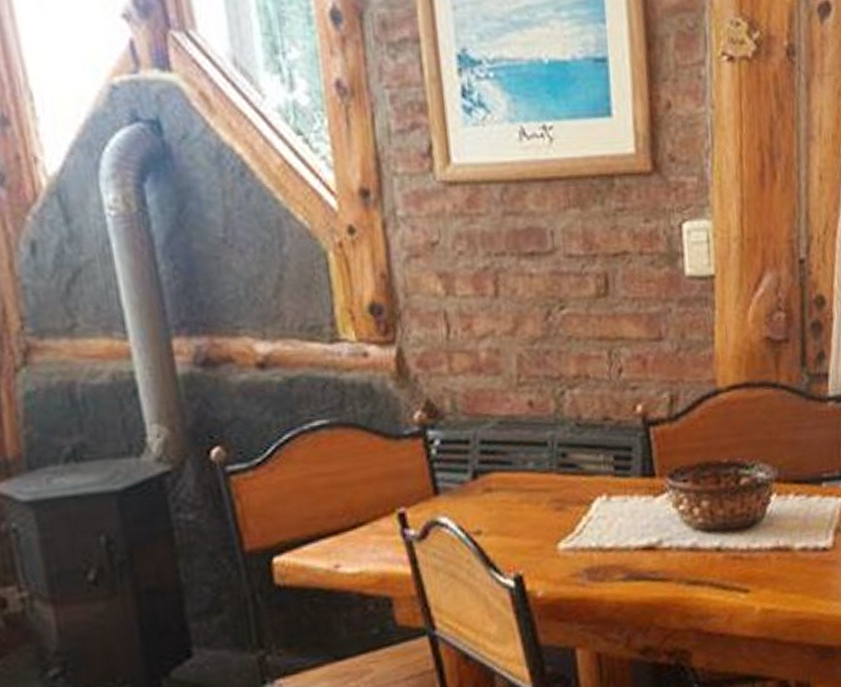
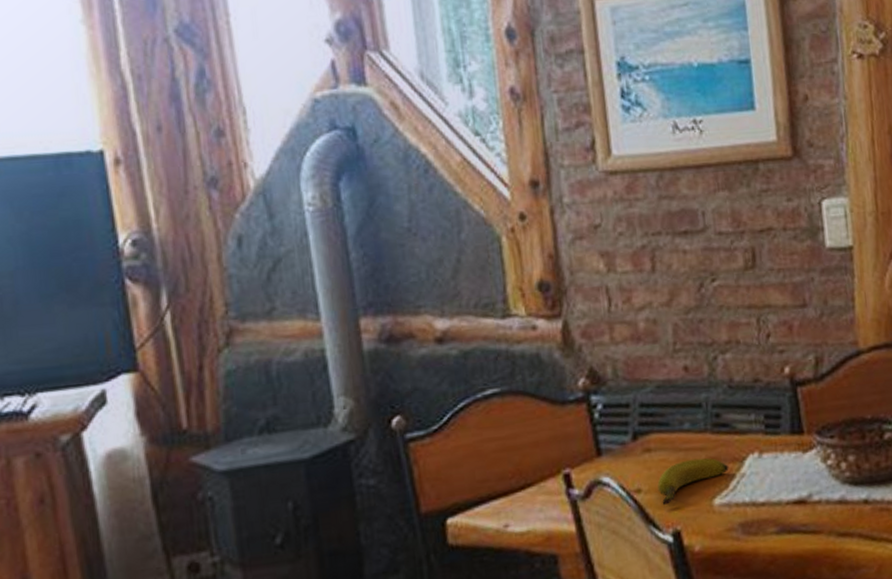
banana: none [498,499,575,548] -> present [657,458,729,505]

